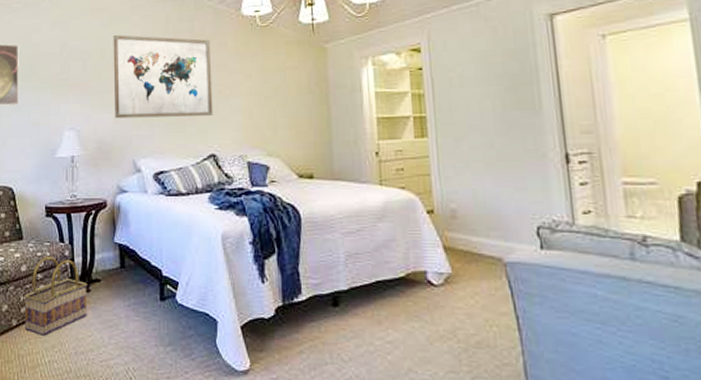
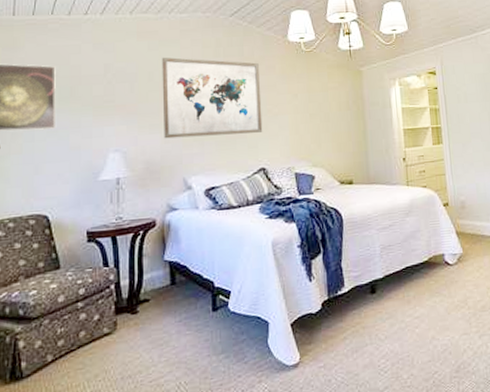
basket: present [24,256,87,336] -> none [61,282,135,367]

